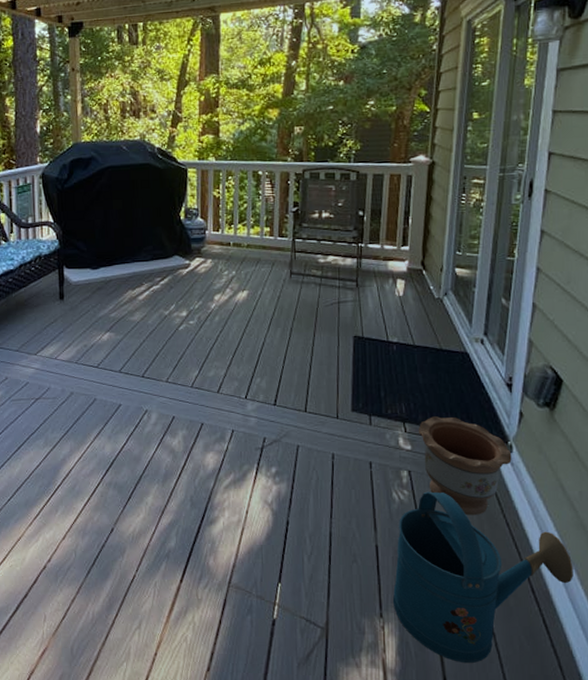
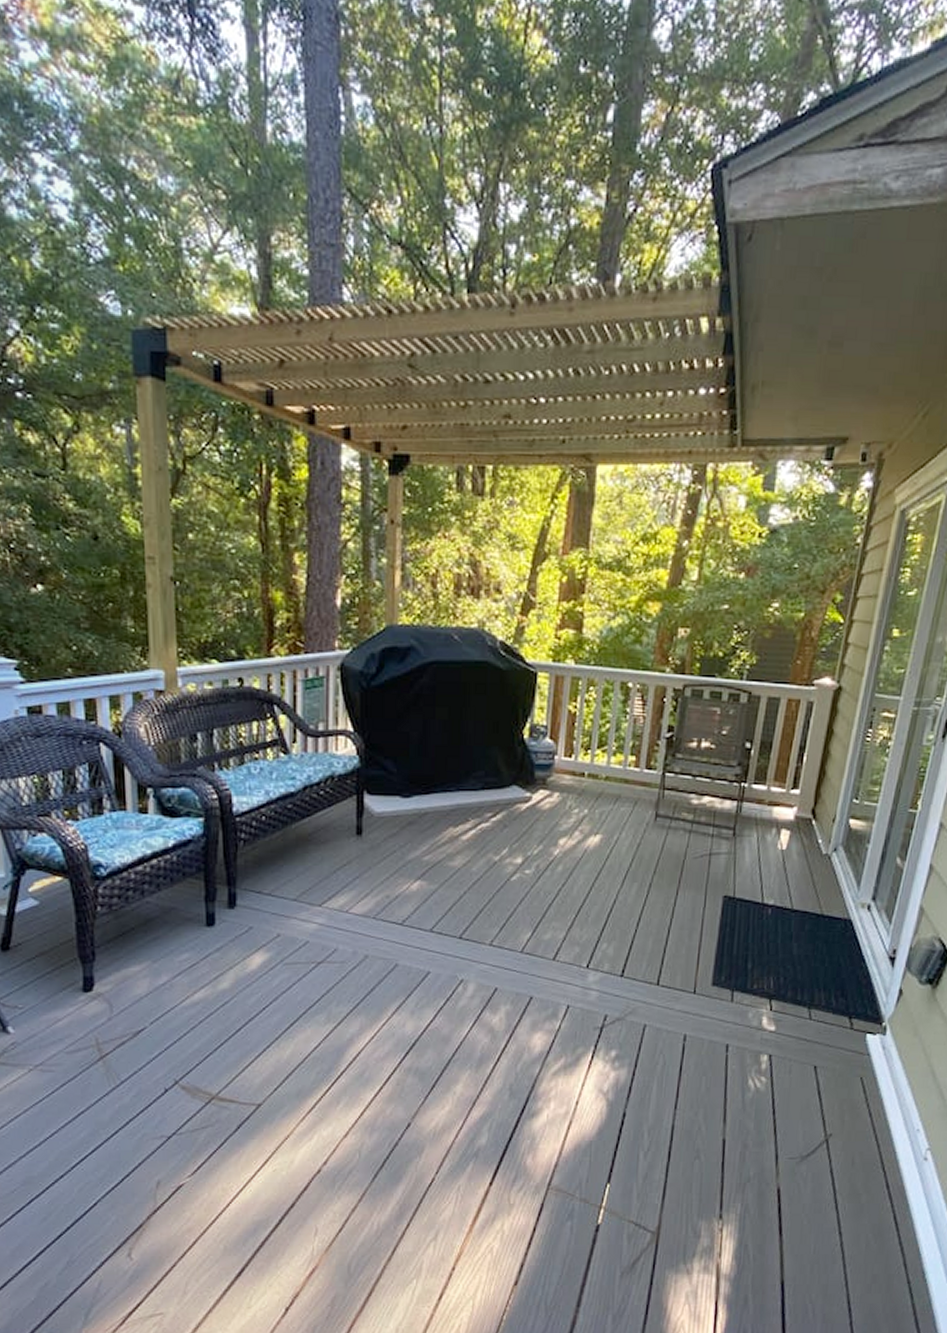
watering can: present [393,491,574,663] -> none [735,1078,933,1264]
flower pot: present [418,416,512,516] -> none [785,993,885,1105]

